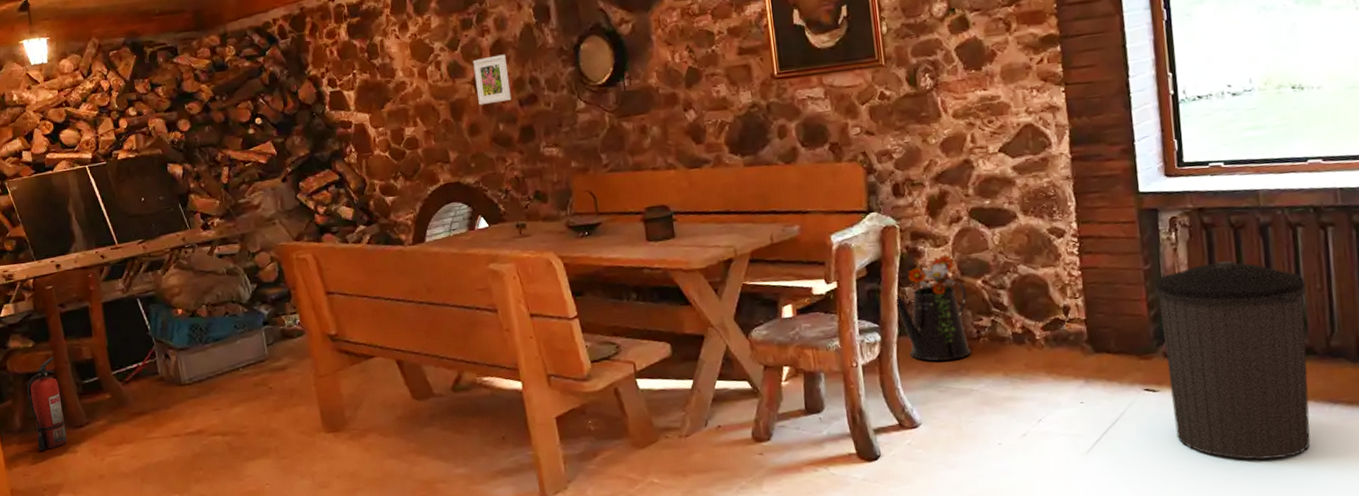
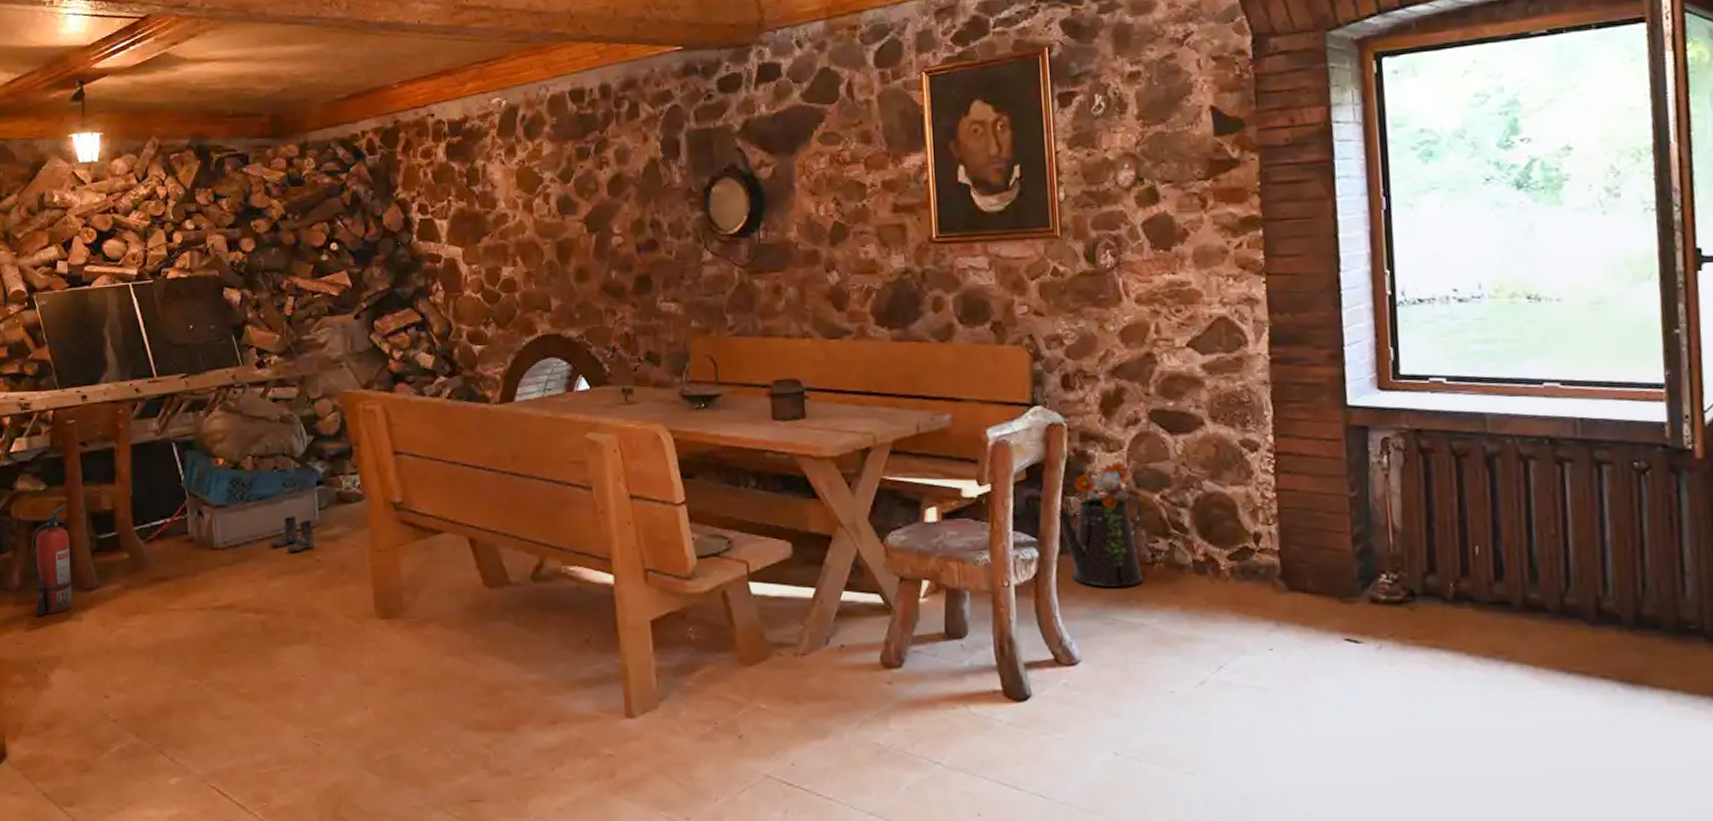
boots: none [228,352,267,383] -> present [270,516,315,553]
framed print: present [473,54,512,106] -> none [587,191,628,248]
trash can: present [1155,260,1311,460] -> none [1362,492,1539,735]

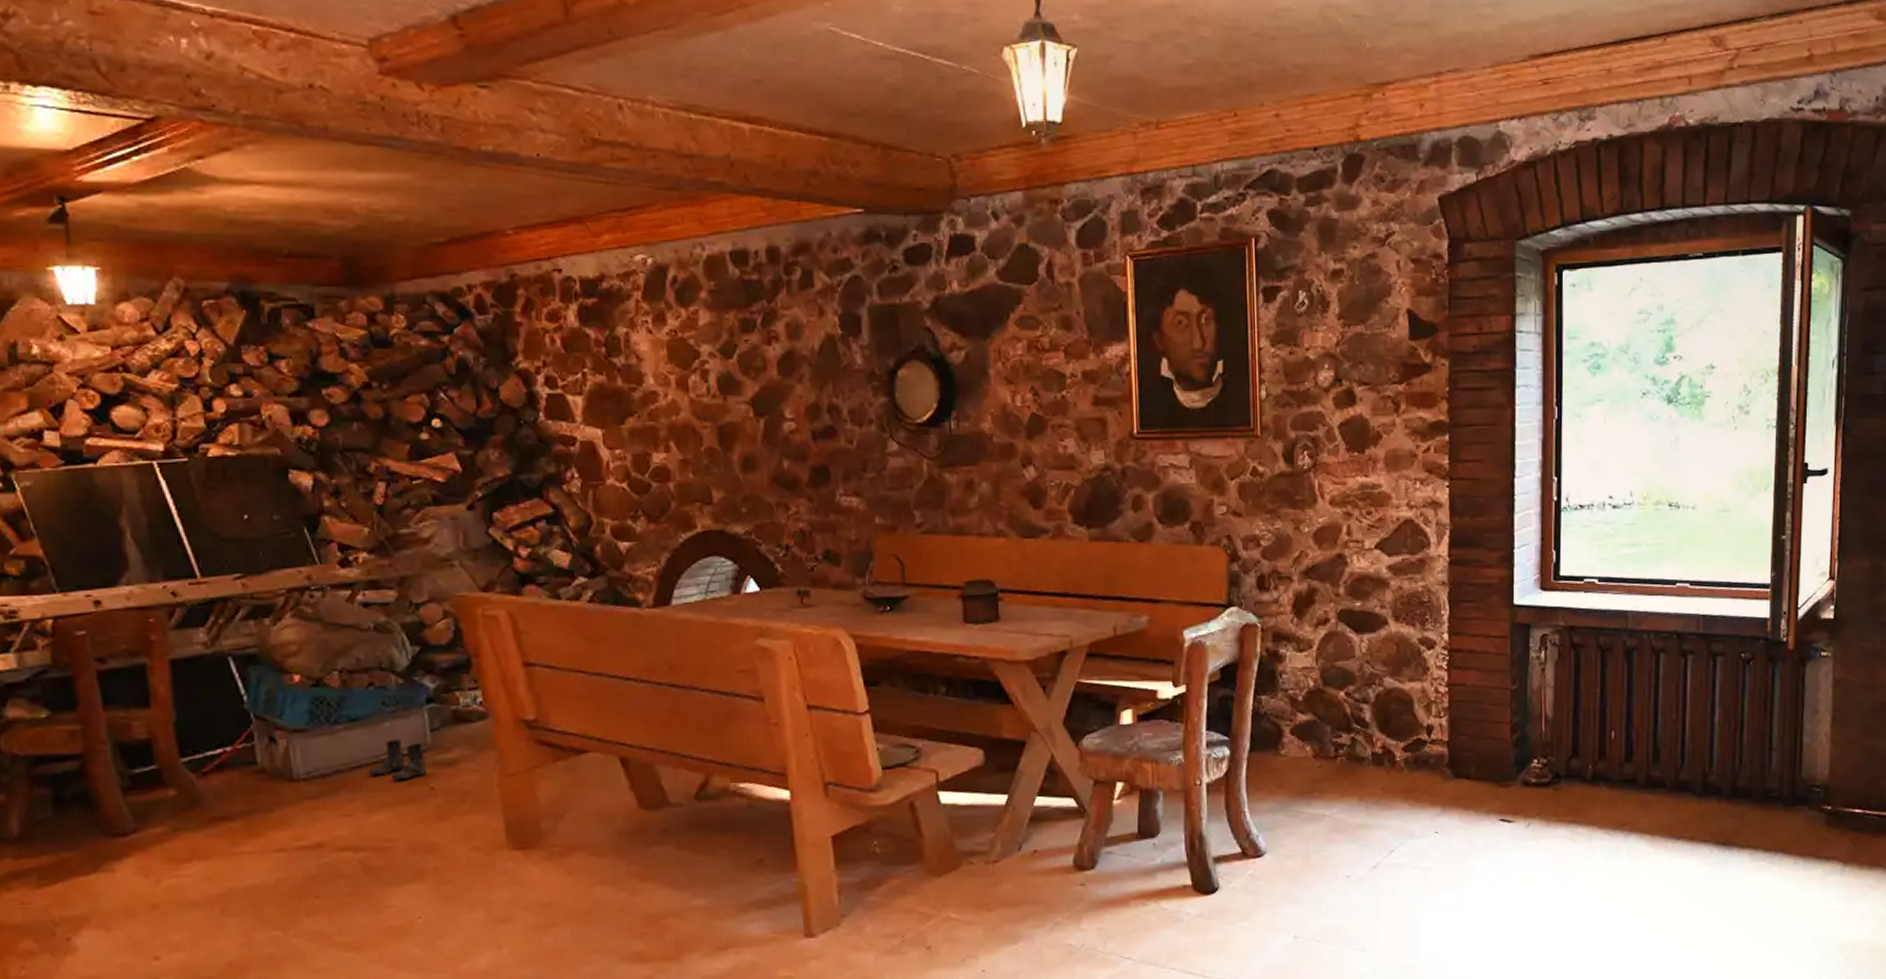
fire extinguisher: present [31,505,72,615] -> none [33,735,100,868]
watering can: present [1058,461,1143,587] -> none [1250,660,1328,782]

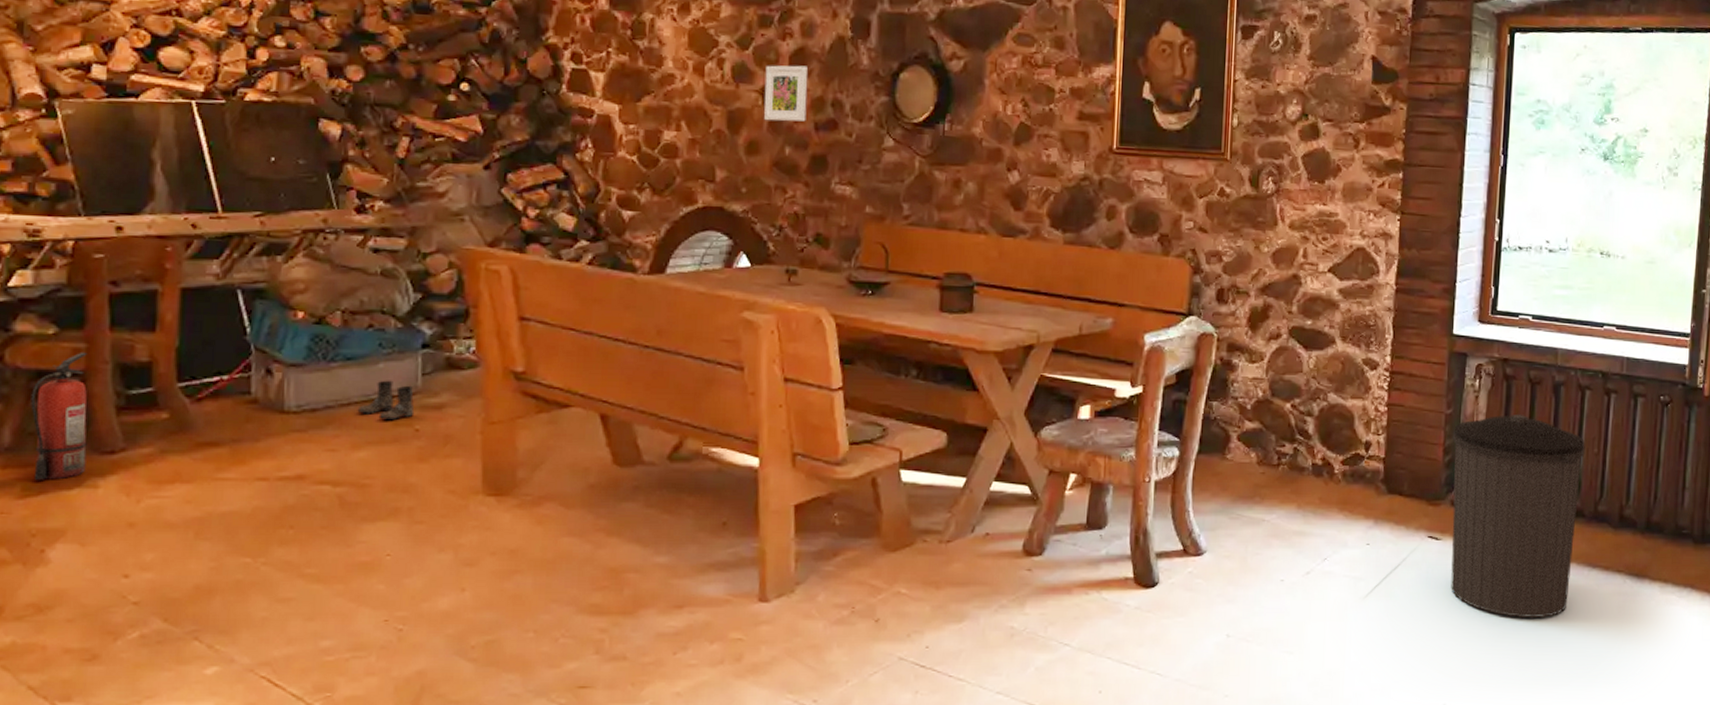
fire extinguisher: none [33,735,100,868] -> present [30,353,87,480]
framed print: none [753,371,802,434] -> present [764,65,808,122]
trash can: none [1521,683,1663,897] -> present [1451,414,1585,619]

